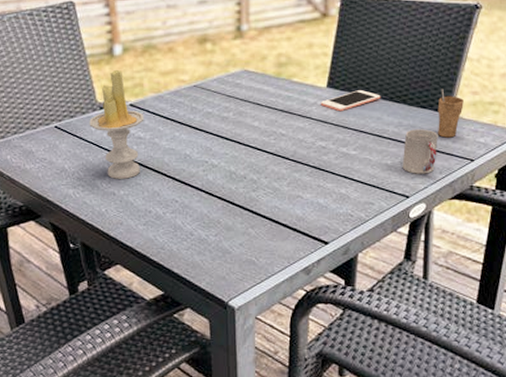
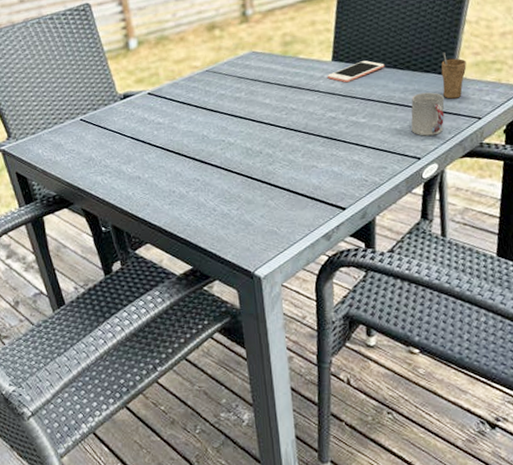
candle: present [89,69,144,179] -> none [111,61,162,164]

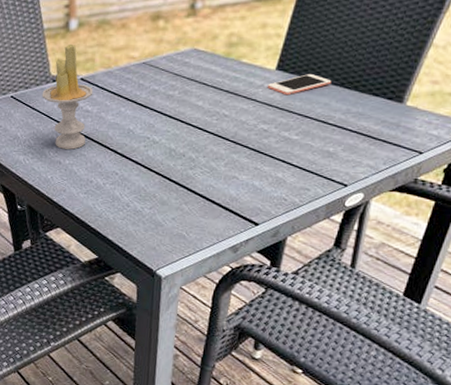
candle: none [111,61,162,164] -> present [42,43,93,150]
cup: present [411,92,445,136] -> none [344,117,388,164]
cup: present [441,52,467,99] -> none [388,76,421,128]

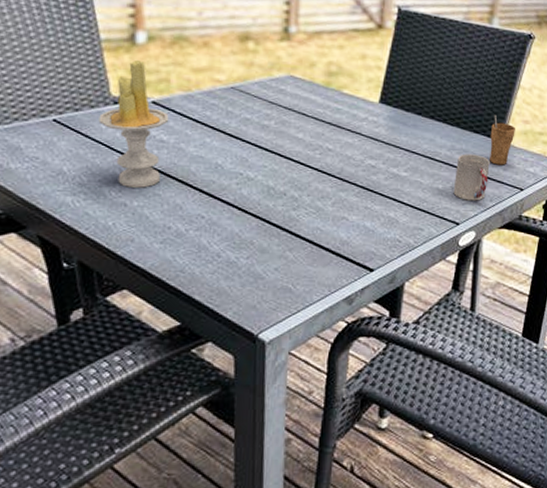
cell phone: present [267,74,332,96] -> none [371,108,435,130]
cup: none [344,117,388,164] -> present [453,154,490,201]
cup: none [388,76,421,128] -> present [490,114,515,165]

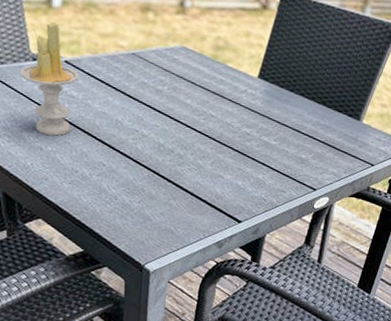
cup: present [453,154,490,201] -> none [314,129,348,172]
cup: present [490,114,515,165] -> none [348,96,374,143]

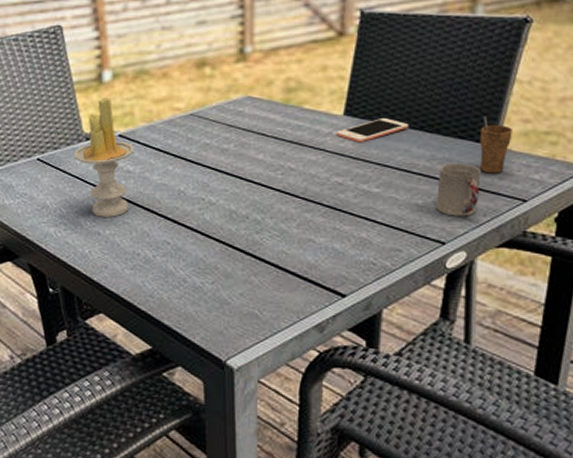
cell phone: none [250,85,305,103] -> present [336,118,409,143]
cup: none [314,129,348,172] -> present [436,163,481,216]
cup: none [348,96,374,143] -> present [479,115,512,174]

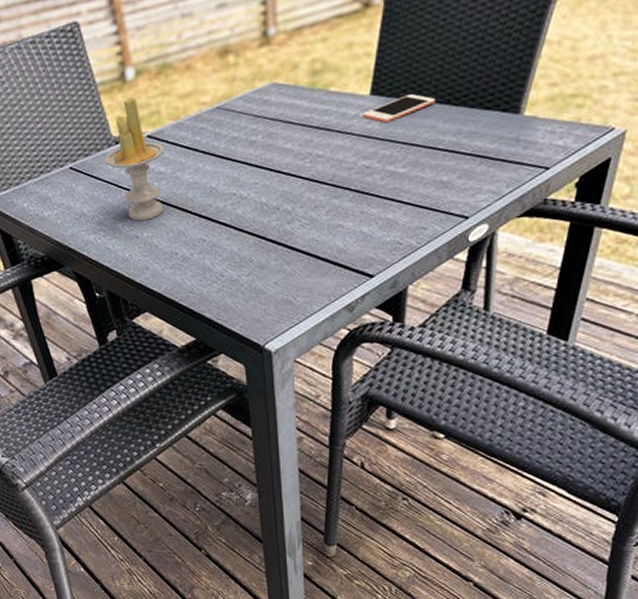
cup: present [436,163,481,216] -> none [460,135,505,190]
cup: present [479,115,512,174] -> none [505,82,539,144]

